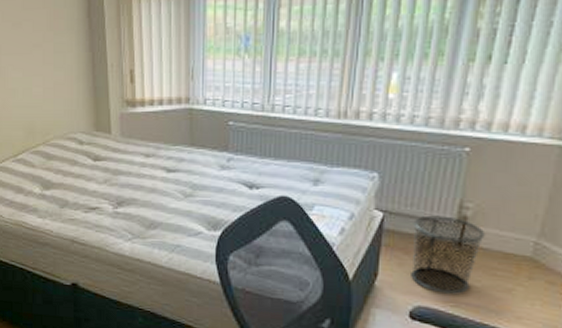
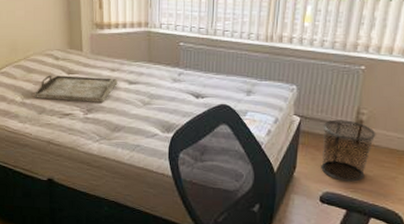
serving tray: none [54,162,153,194] -> present [34,75,118,103]

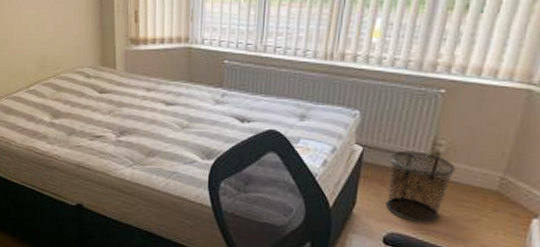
serving tray: present [34,75,118,103] -> none [63,94,154,125]

